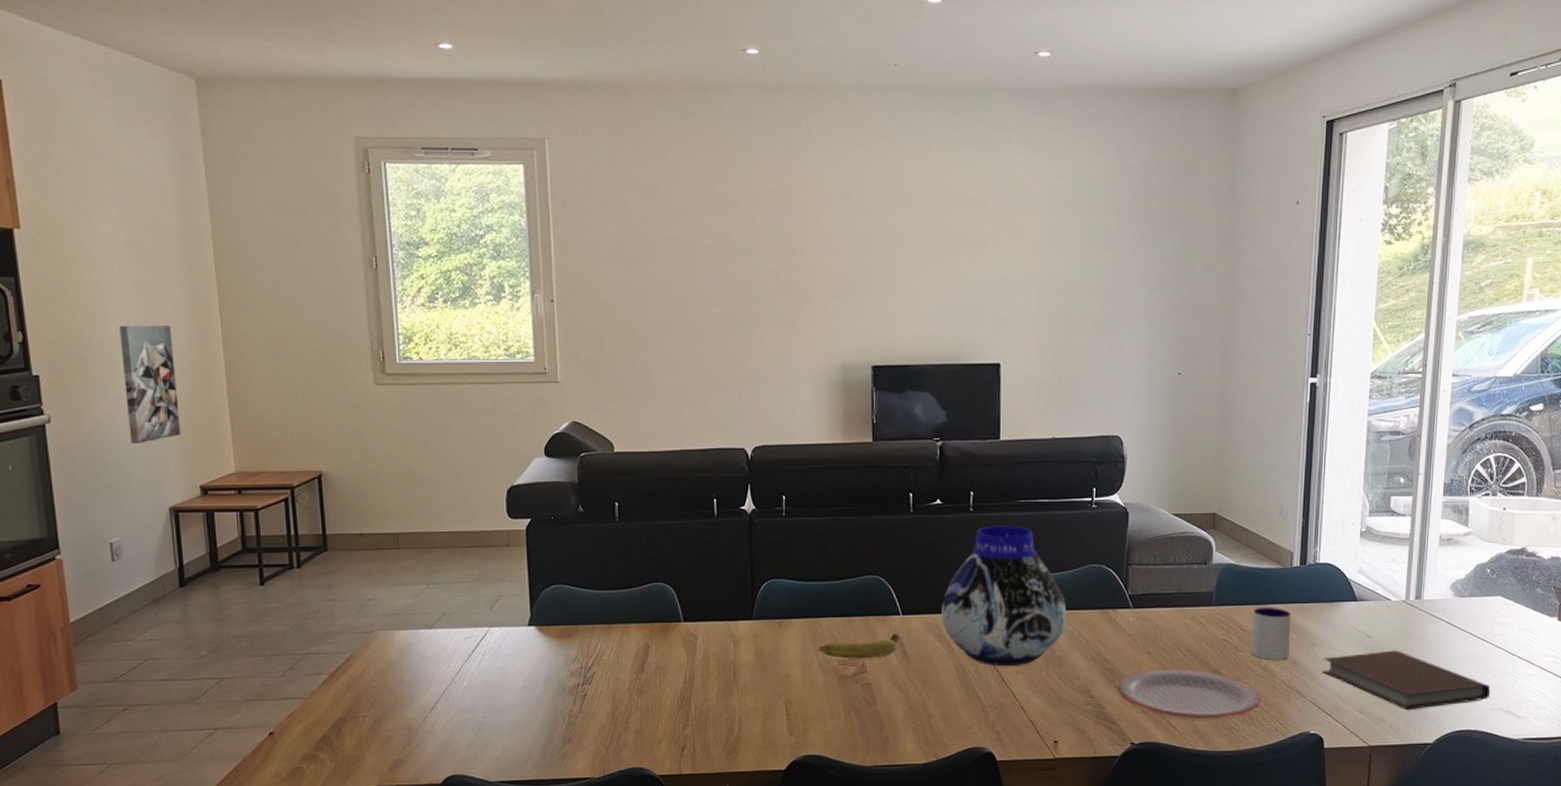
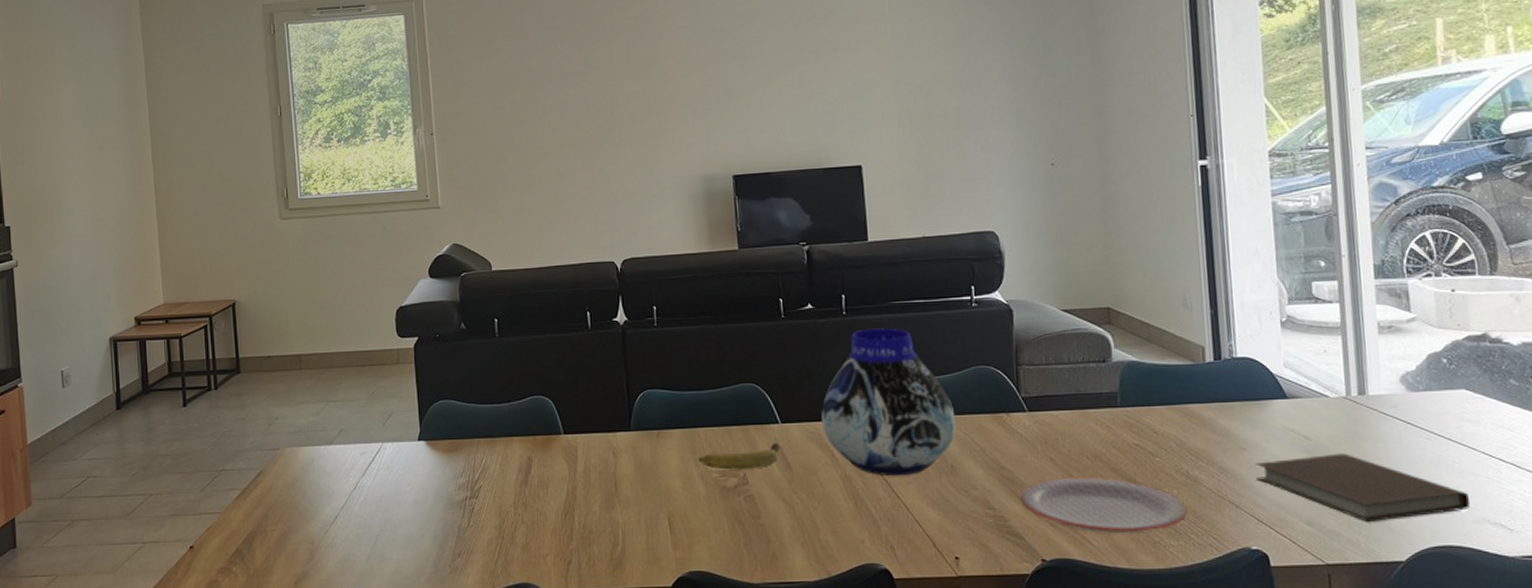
wall art: present [119,325,181,443] -> none [73,177,120,282]
mug: present [1252,608,1291,660] -> none [1166,408,1215,466]

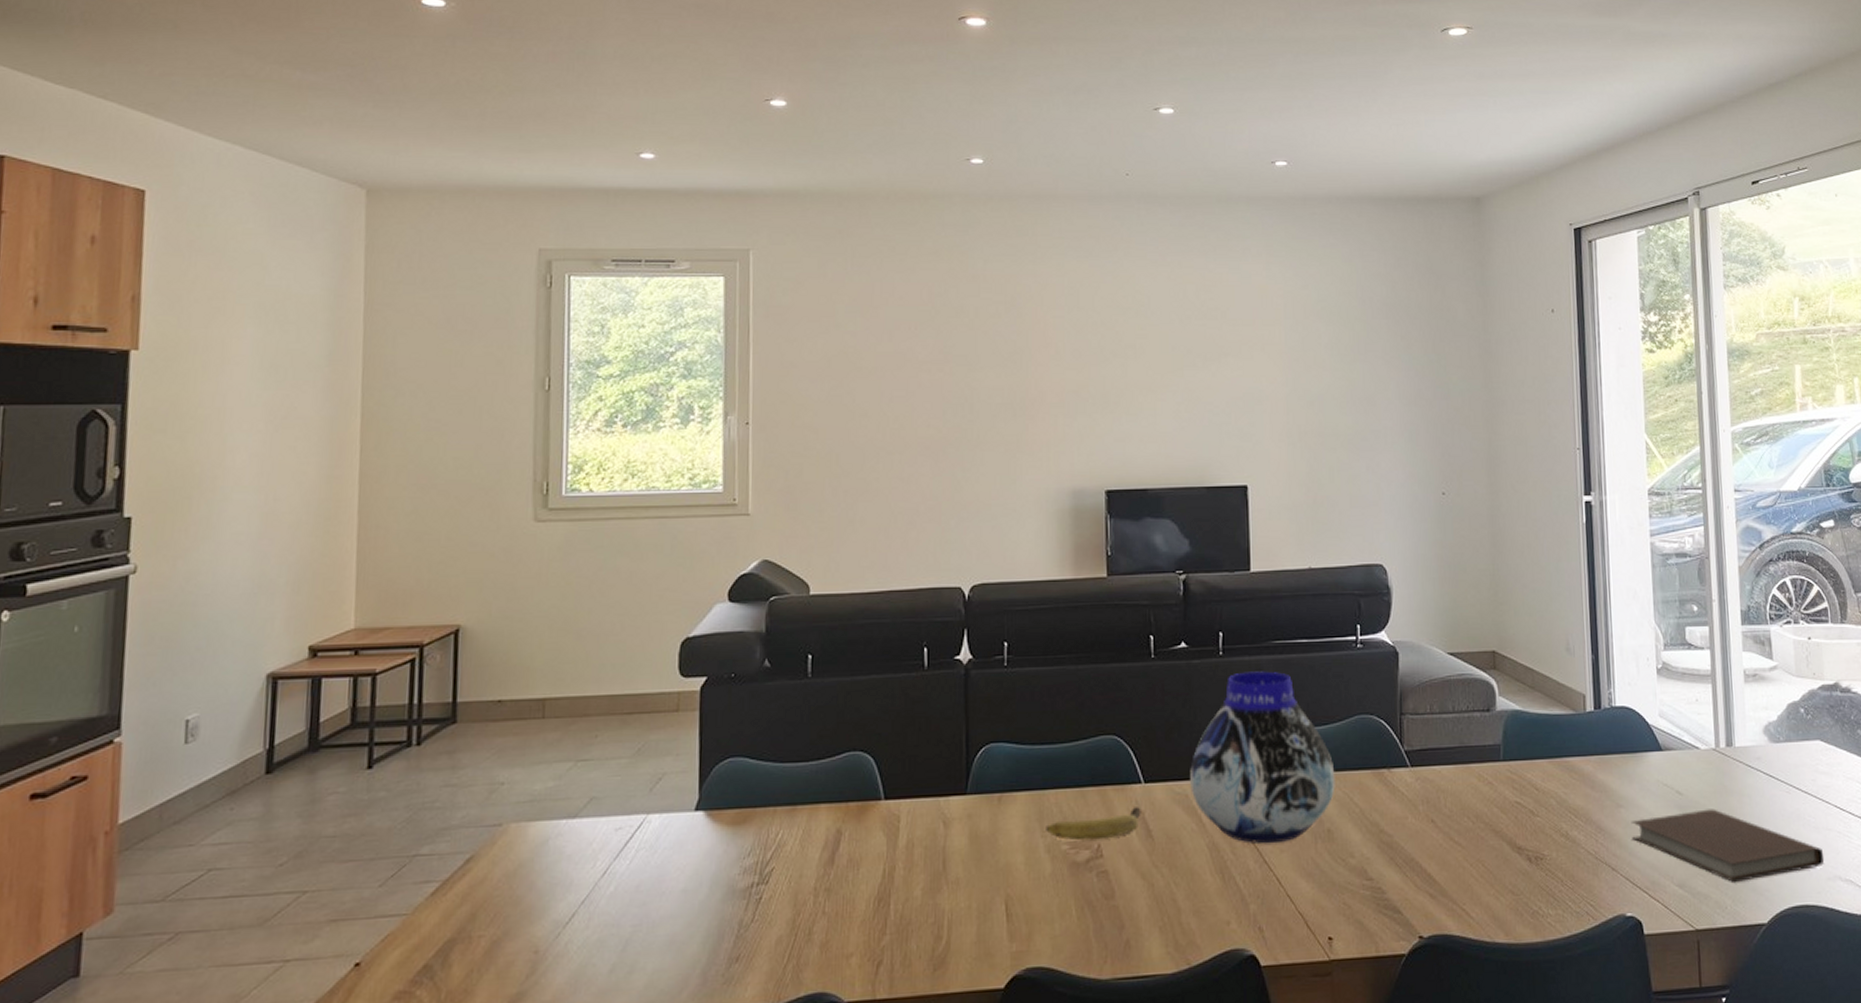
plate: present [1020,477,1188,534] -> none [1399,840,1566,904]

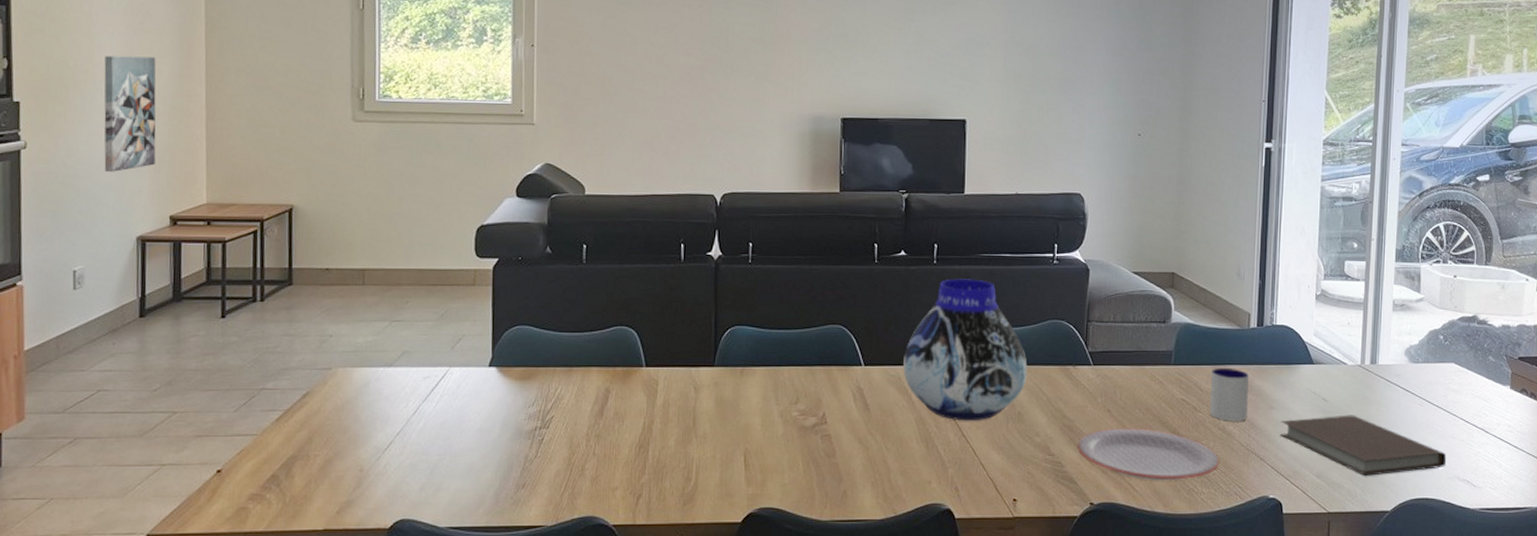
wall art: none [230,457,300,596] -> present [104,55,156,172]
fruit: present [1046,807,1141,841] -> none [780,385,861,409]
plate: none [1399,840,1566,904] -> present [1077,428,1220,481]
mug: none [1547,761,1593,825] -> present [1210,368,1249,421]

